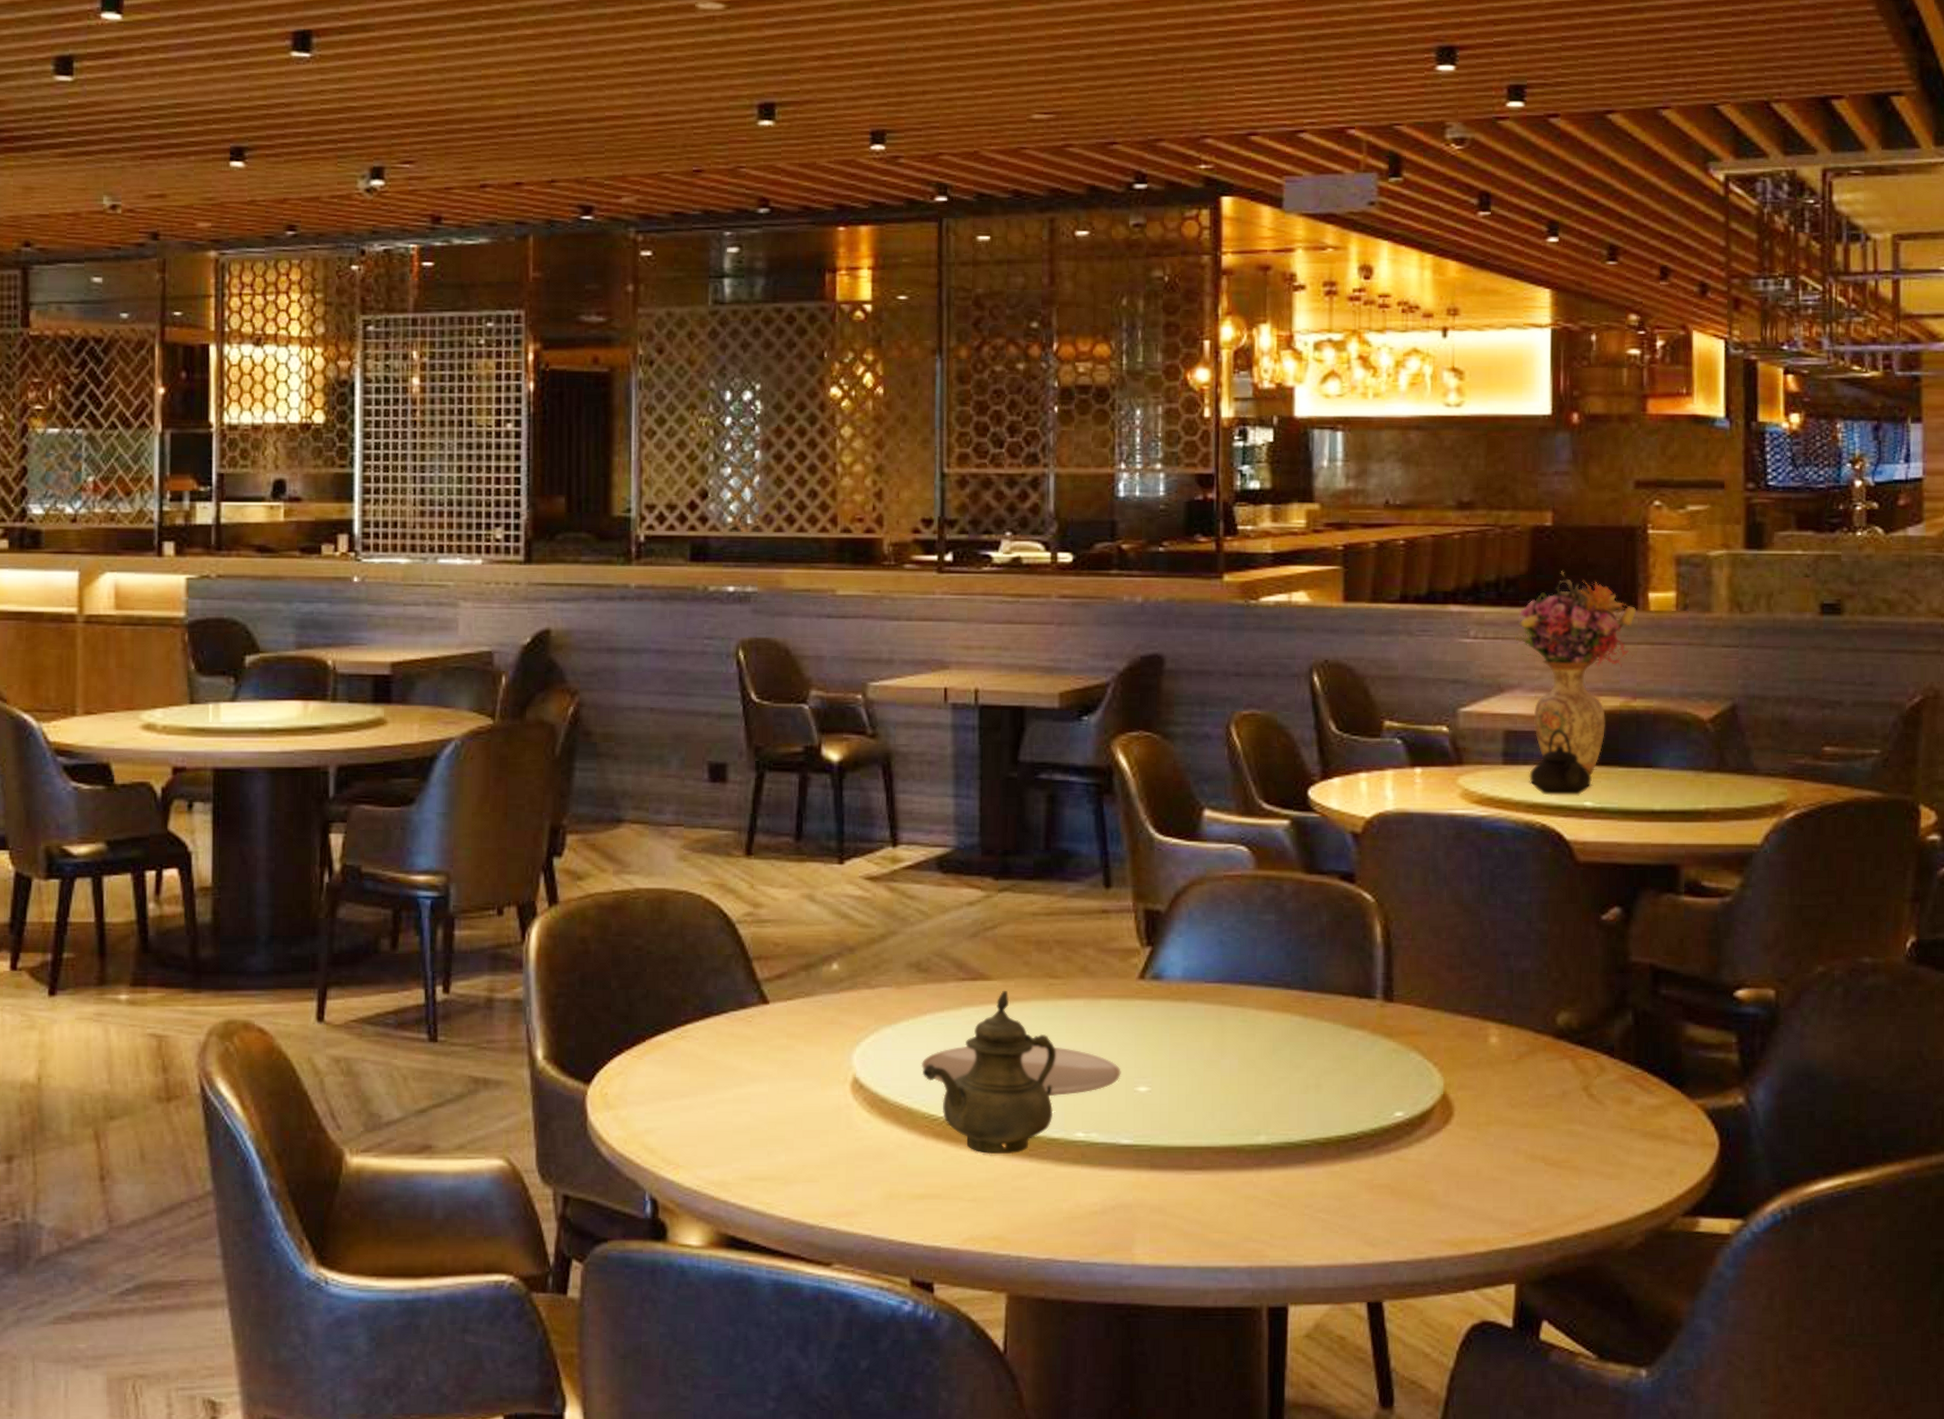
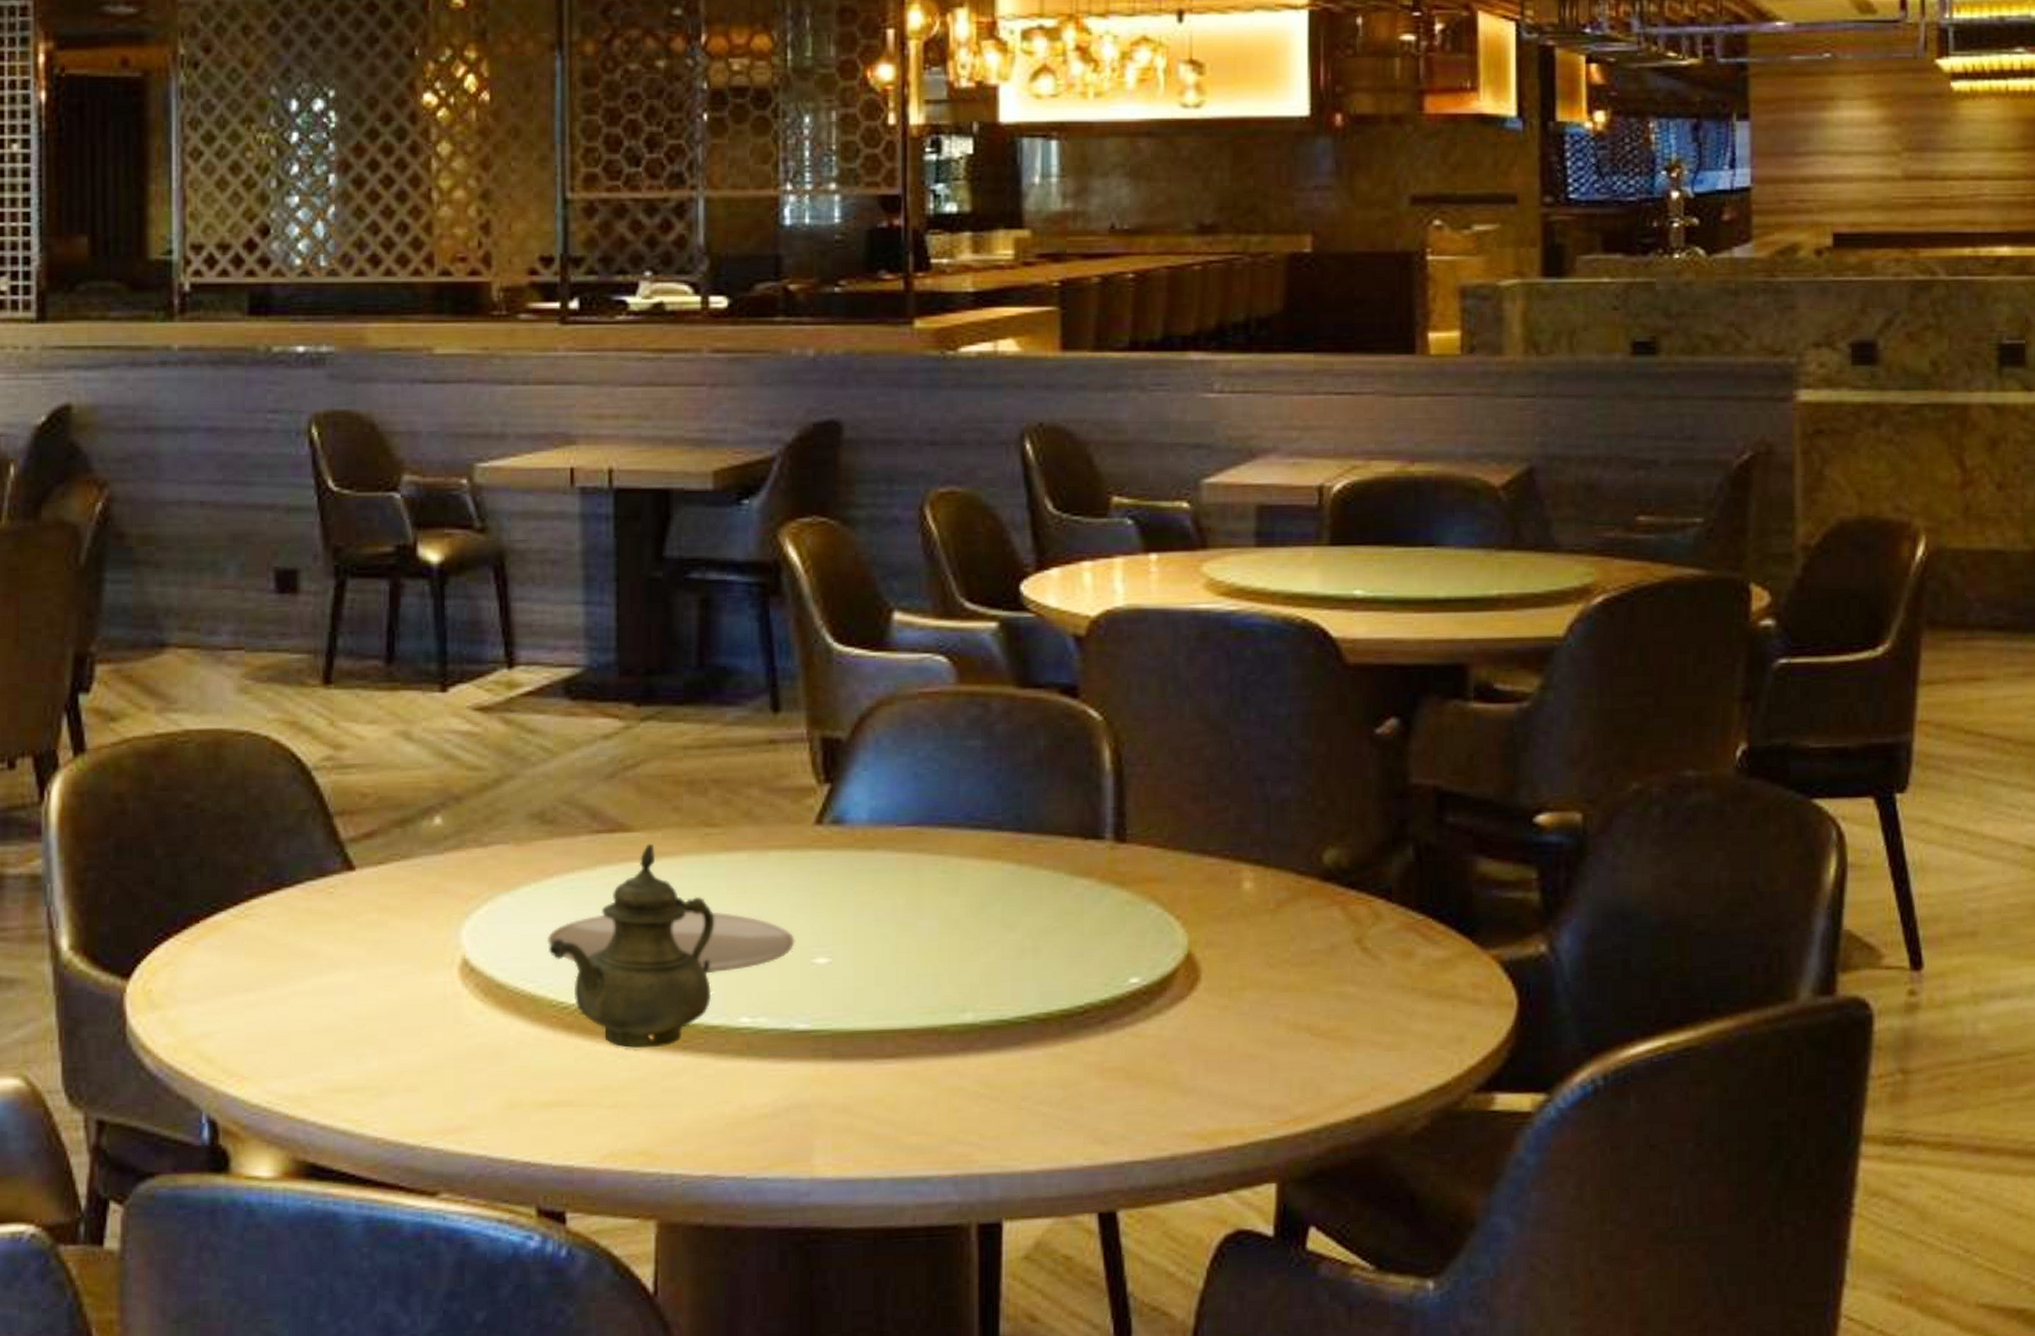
flower arrangement: present [1514,571,1637,775] -> none [1268,308,1414,558]
teapot: present [1529,729,1593,797] -> none [1287,501,1364,585]

